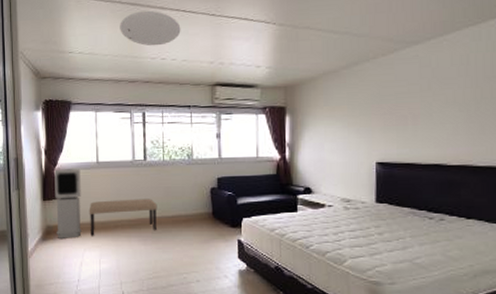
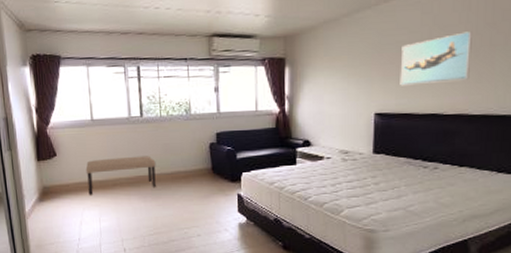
air purifier: present [54,169,82,238] -> none [47,127,80,199]
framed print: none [400,84,473,136] -> present [400,31,472,86]

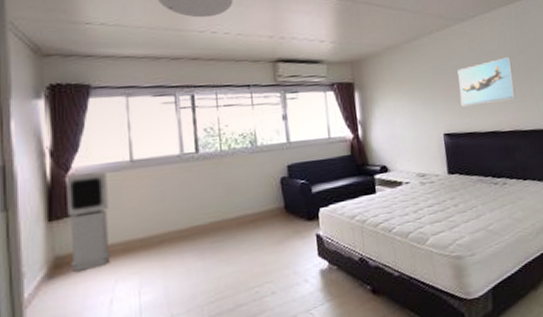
air purifier: none [47,127,80,199] -> present [66,172,111,272]
bench: present [85,156,156,195] -> none [120,199,217,260]

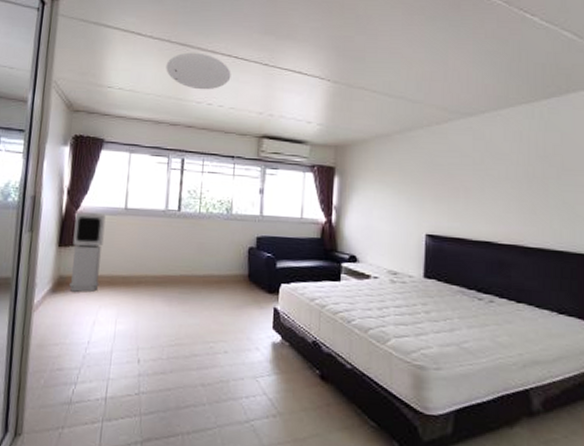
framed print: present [457,57,516,107] -> none [452,161,525,210]

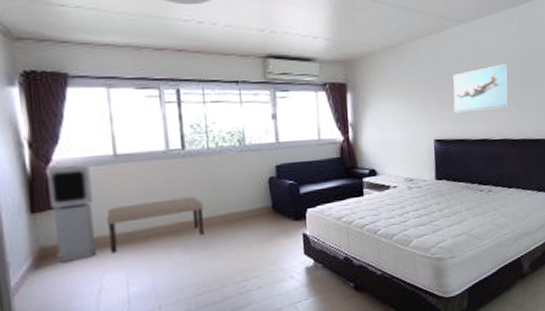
bench: none [108,252,188,292] -> present [106,196,204,253]
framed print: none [452,161,525,210] -> present [453,64,509,113]

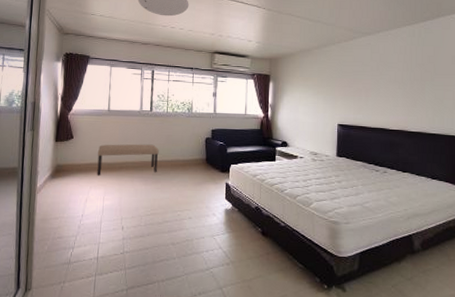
air purifier: present [47,165,97,263] -> none [65,114,93,177]
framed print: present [453,64,509,113] -> none [356,68,408,105]

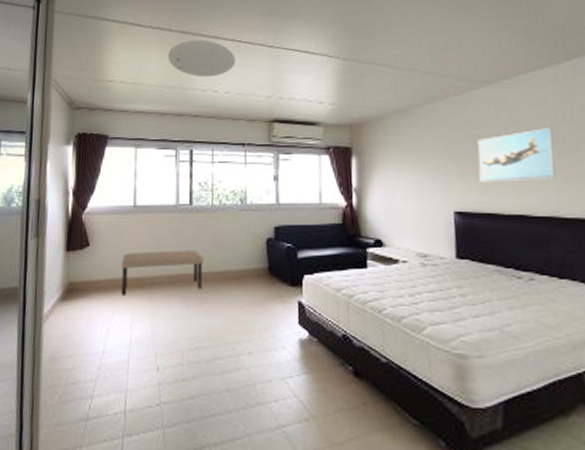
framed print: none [356,68,408,105] -> present [478,128,556,183]

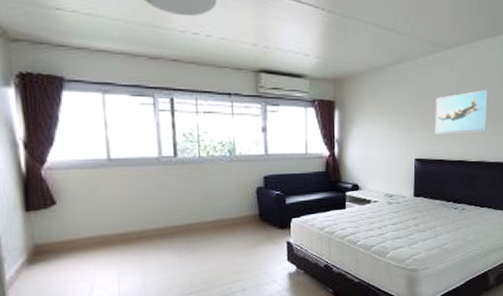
bench: present [121,250,204,295] -> none [99,202,194,252]

